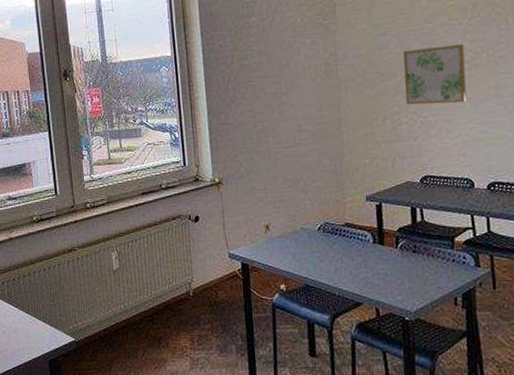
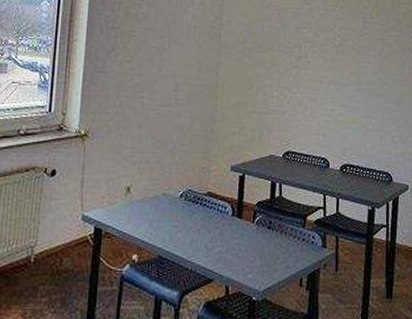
wall art: present [403,44,467,105] -> none [279,27,334,84]

